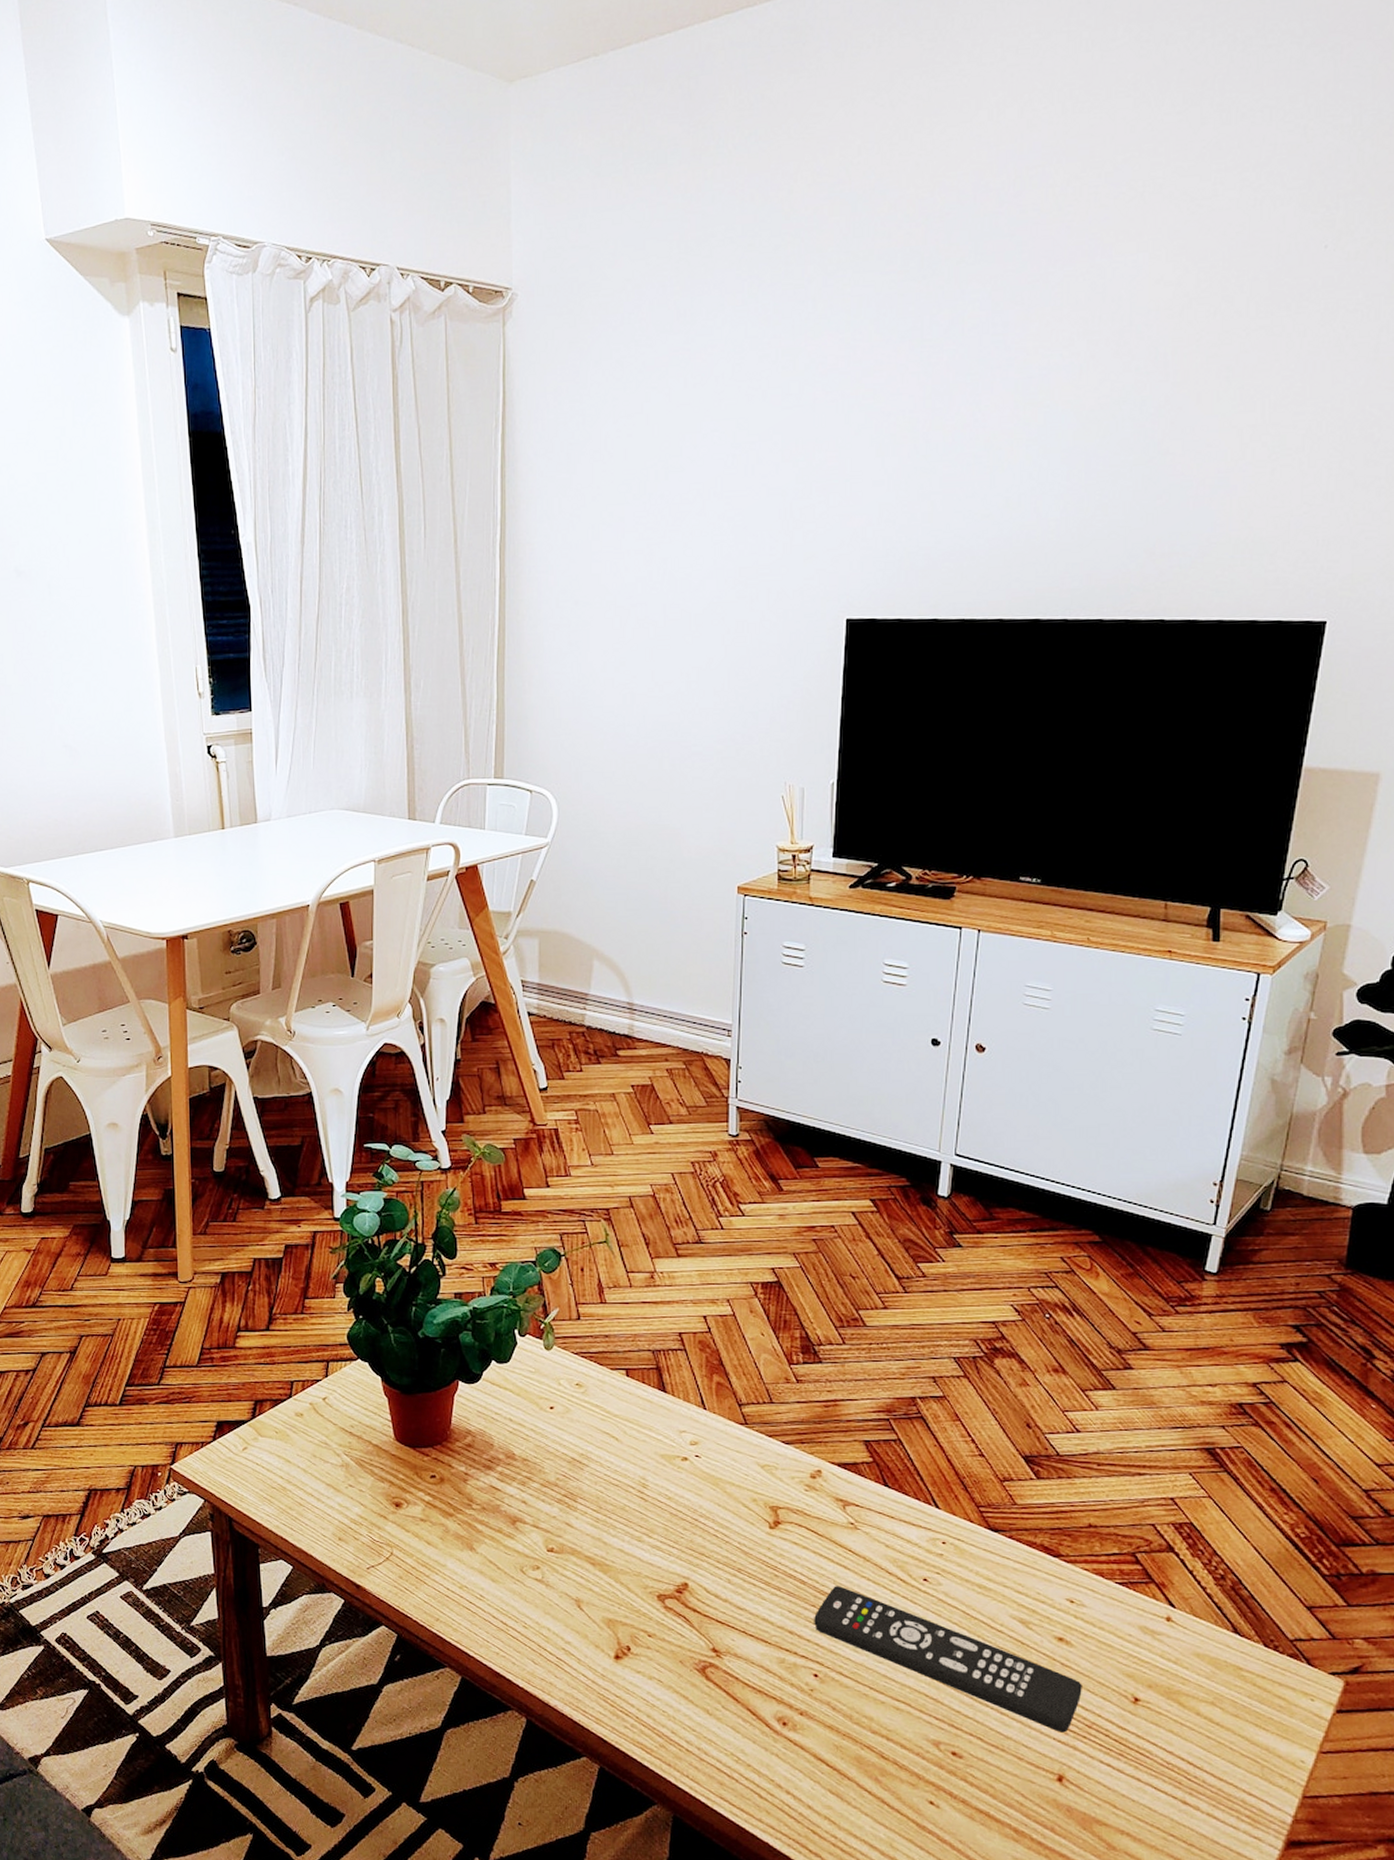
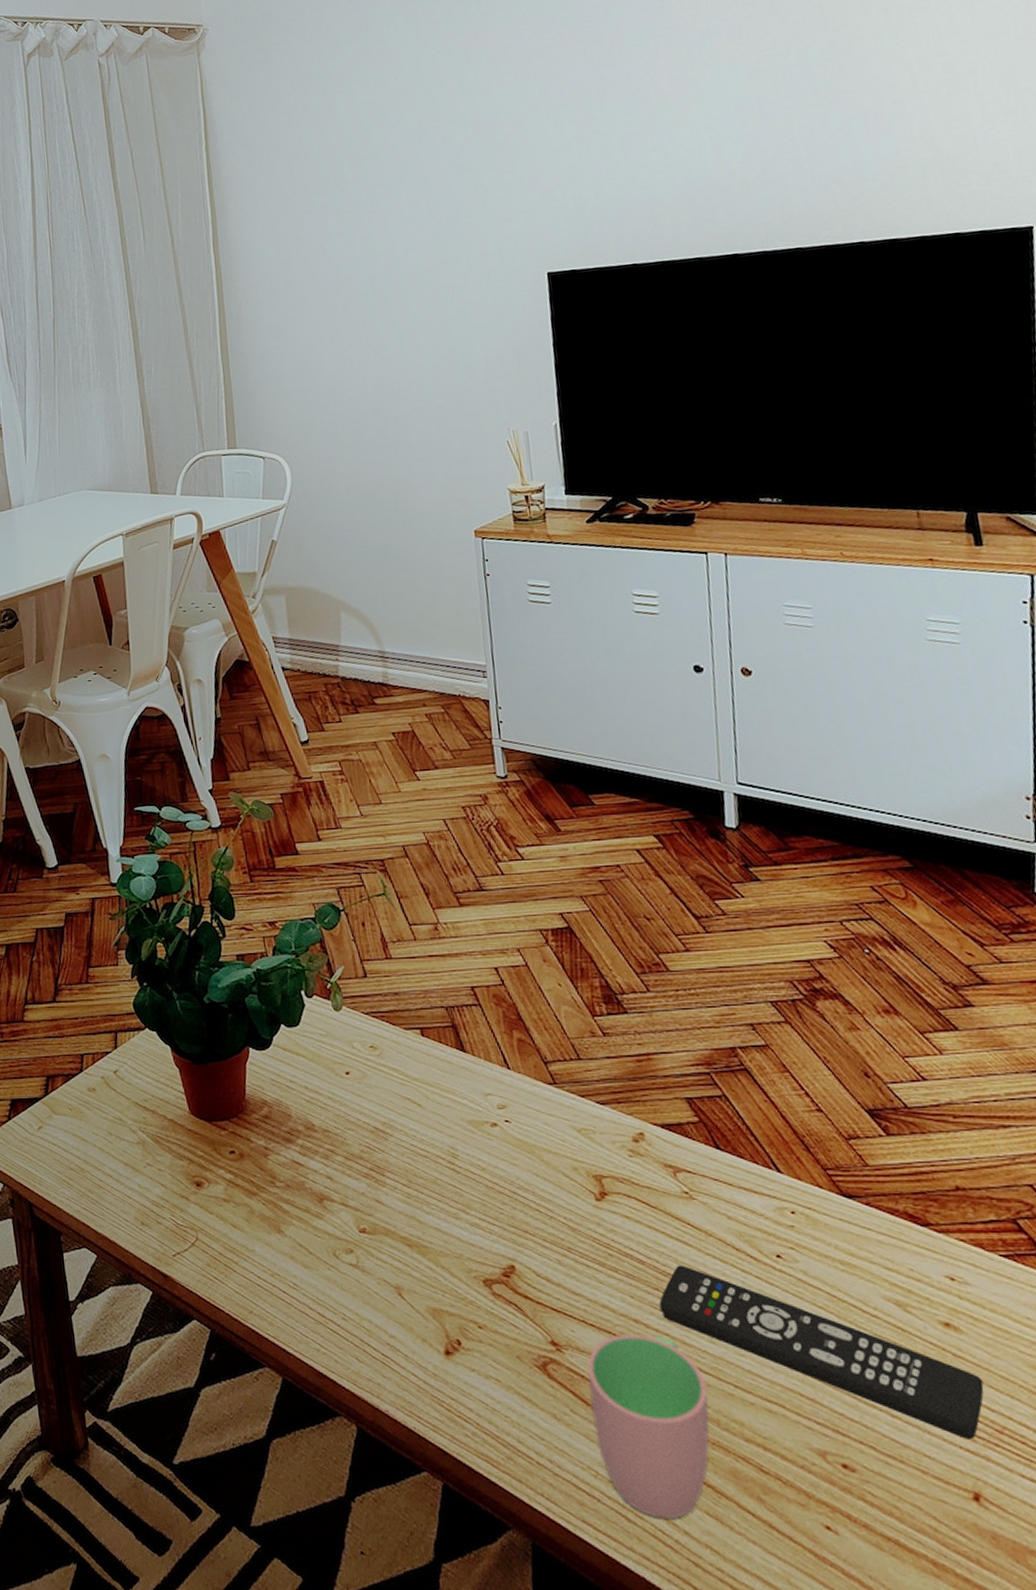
cup: none [740,1642,845,1796] -> present [587,1333,710,1519]

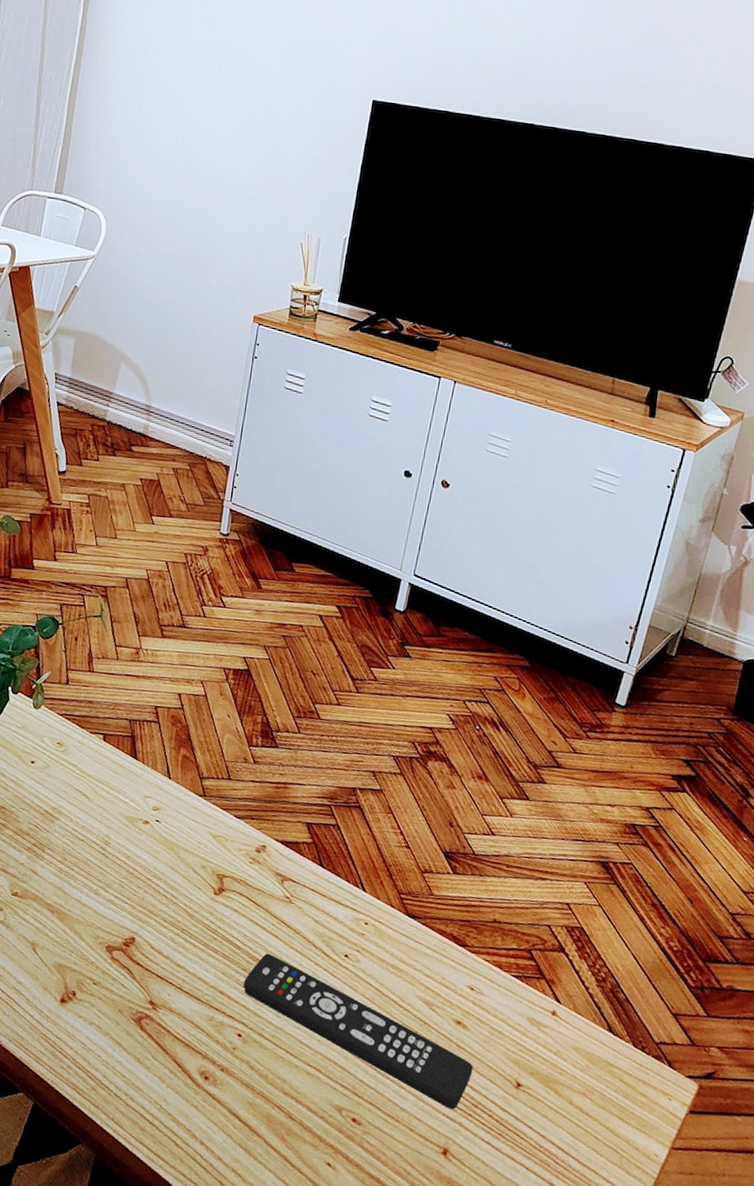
cup: present [587,1333,710,1519] -> none [167,1001,265,1147]

